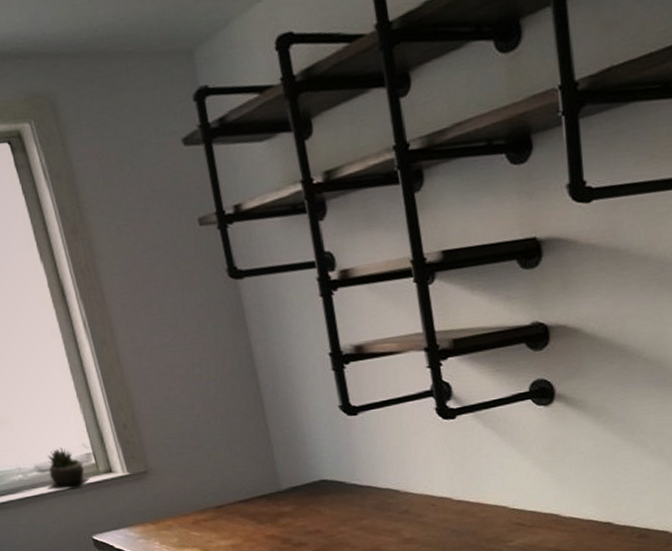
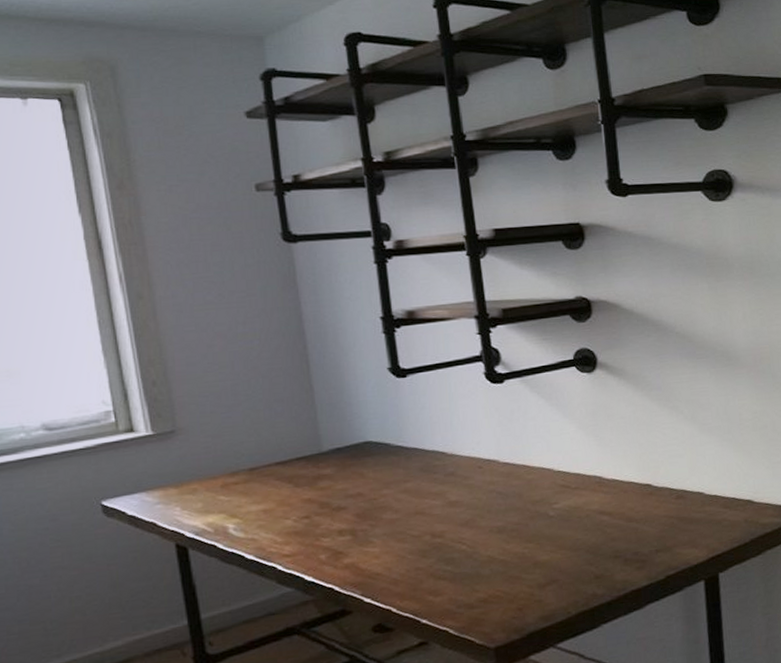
succulent plant: present [46,448,90,491] -> none [51,404,107,451]

